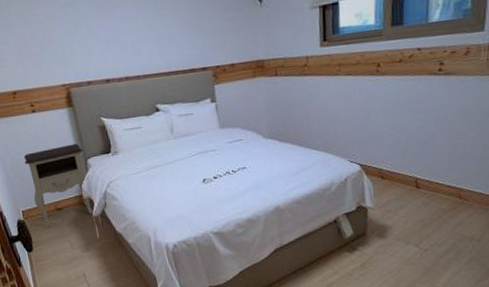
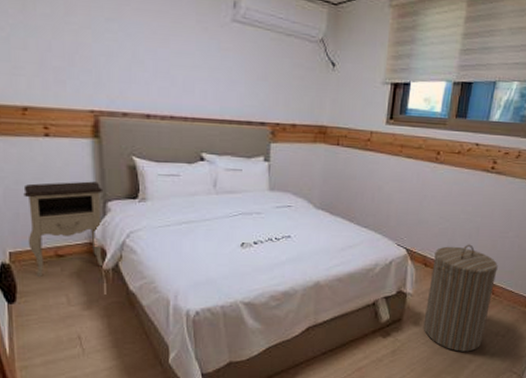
laundry hamper: none [389,151,462,260] -> present [423,244,498,352]

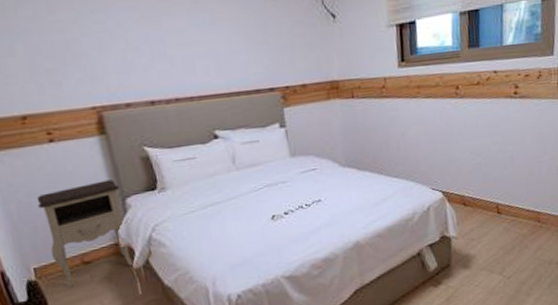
laundry hamper: present [423,244,498,352] -> none [472,175,539,288]

